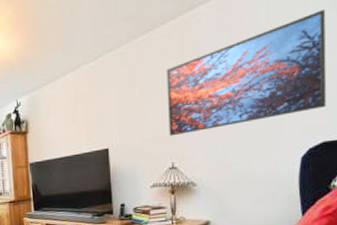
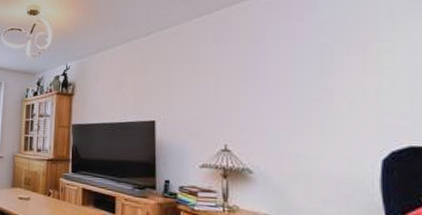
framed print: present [166,10,327,136] -> none [221,11,410,118]

